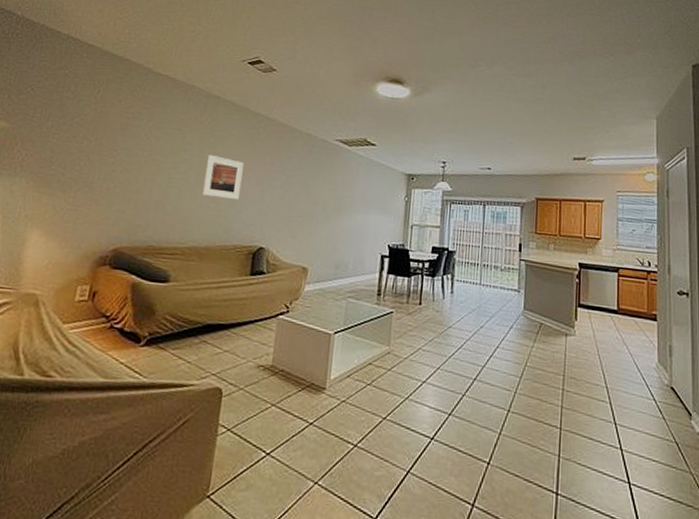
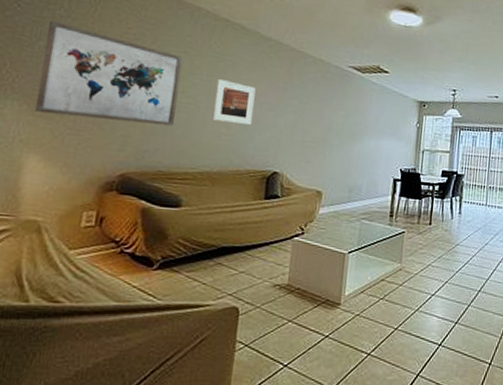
wall art: none [39,102,177,201] -> present [34,20,184,126]

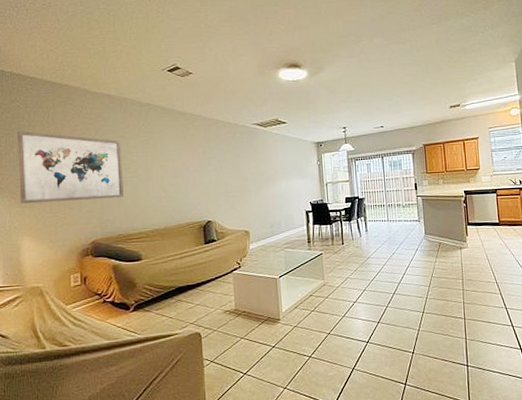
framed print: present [211,79,256,125] -> none [150,153,184,188]

